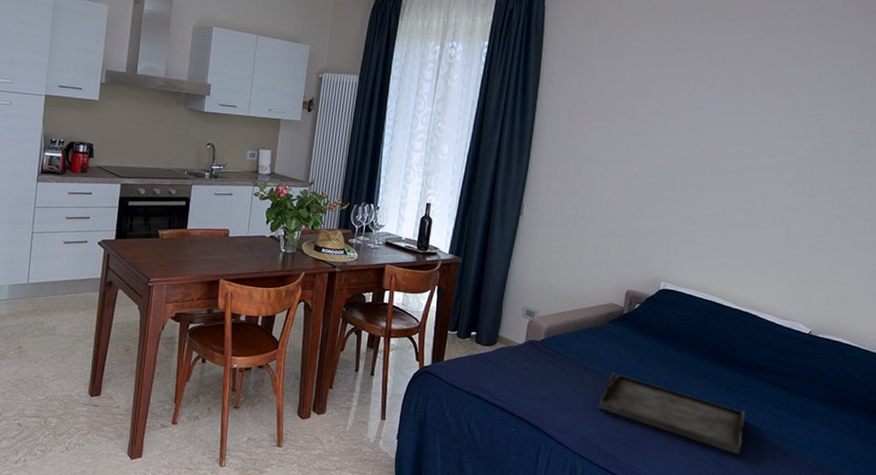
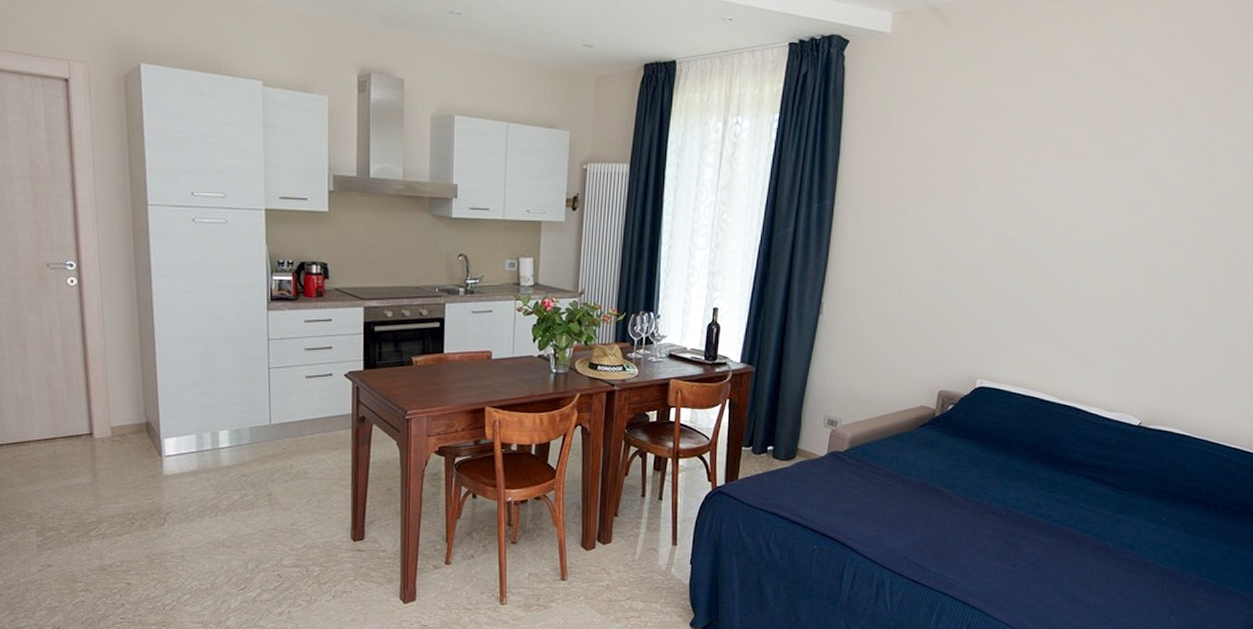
serving tray: present [598,372,746,455] -> none [907,480,1067,558]

